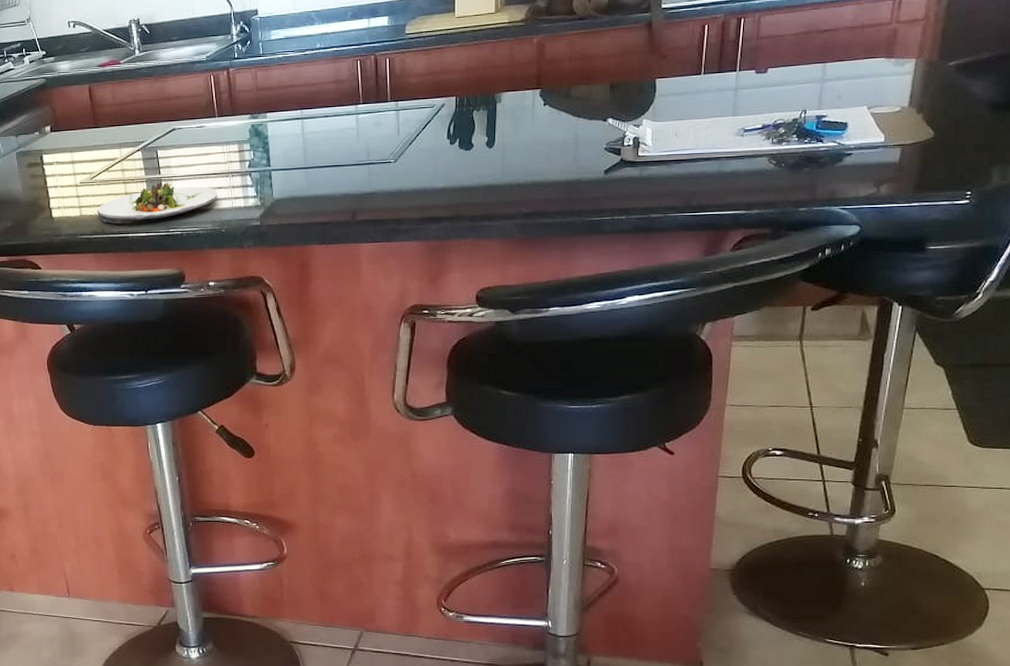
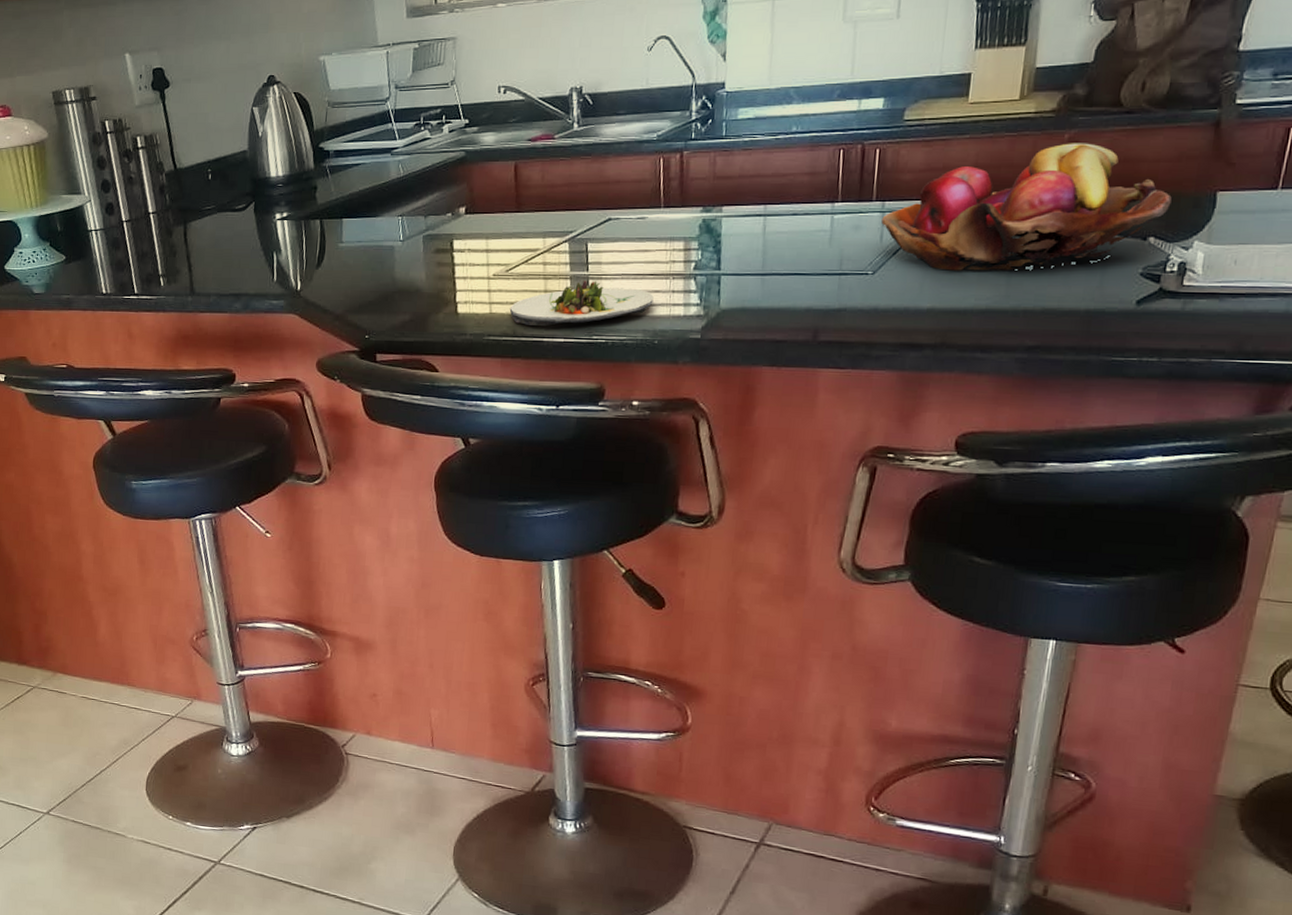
fruit basket: none [397,45,622,155] -> present [881,143,1172,271]

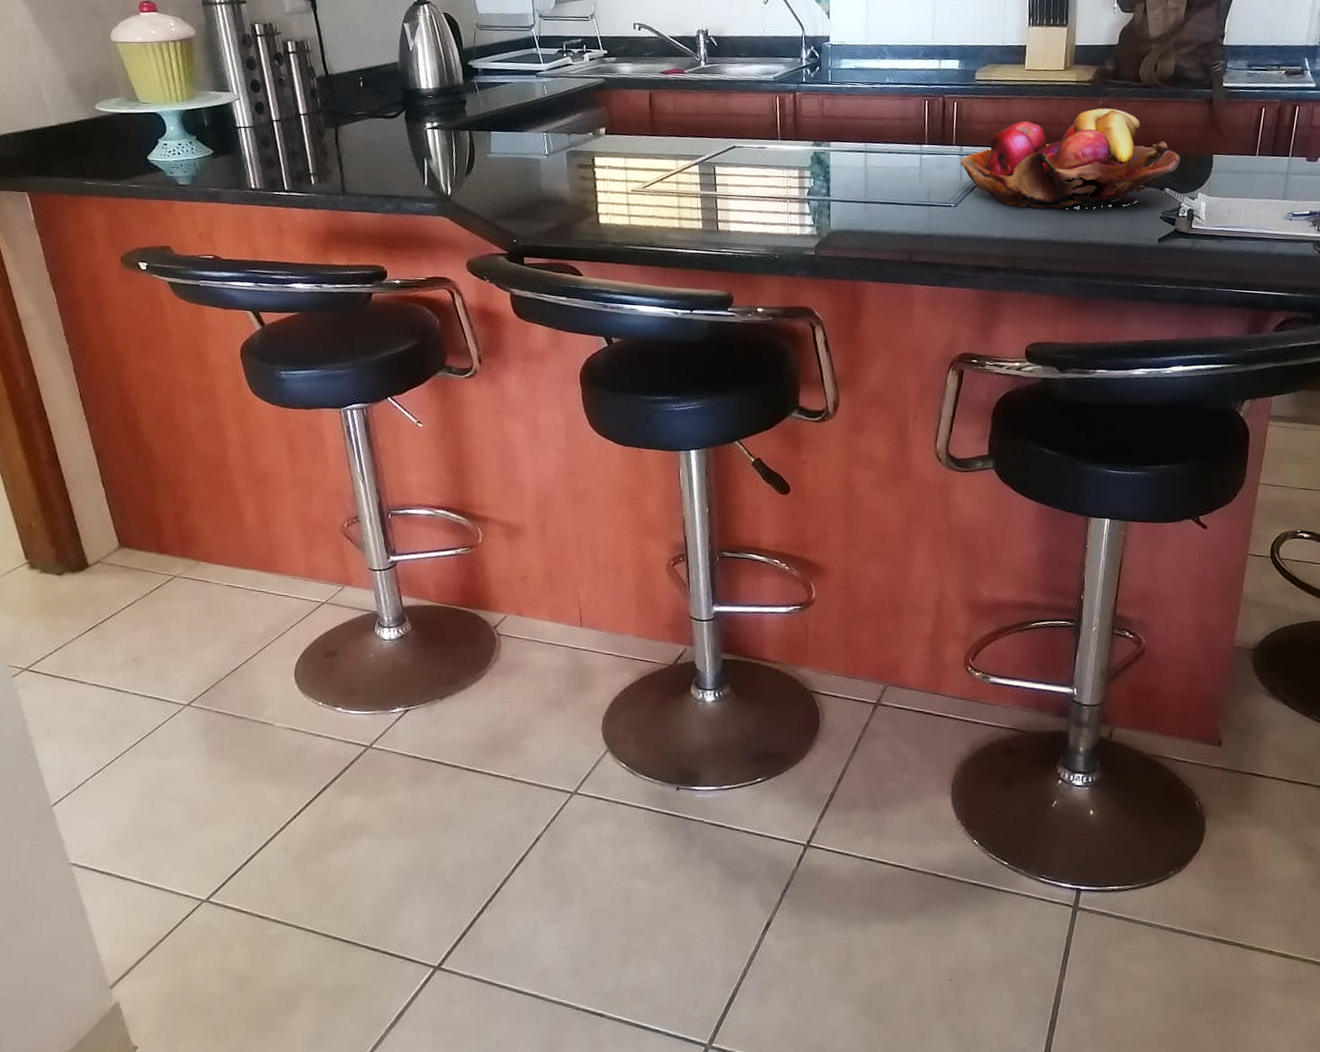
salad plate: present [509,280,654,327] -> none [646,199,774,239]

